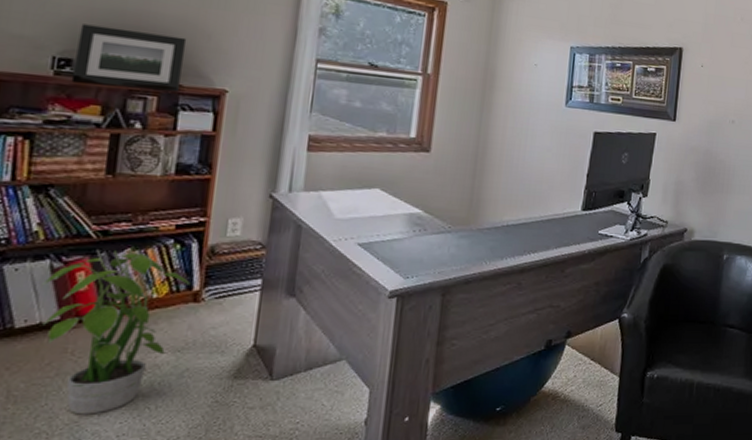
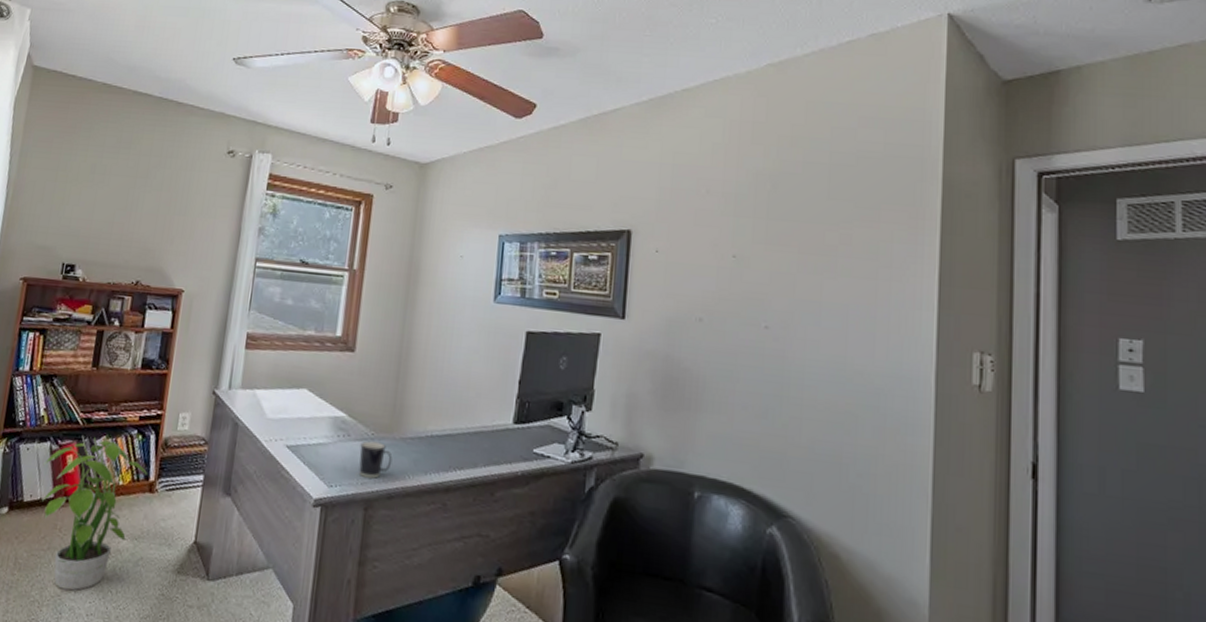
picture frame: present [71,24,187,92] -> none [73,234,156,292]
mug: none [436,233,470,267] -> present [358,441,393,479]

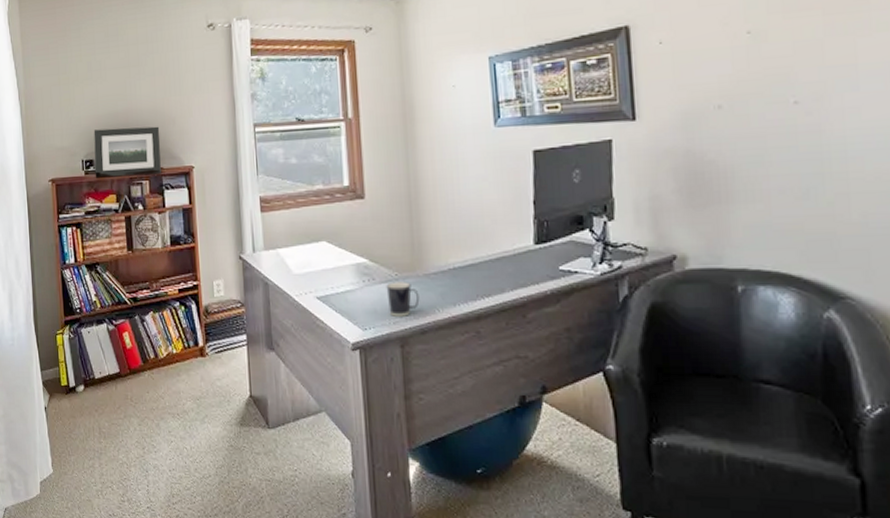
potted plant: present [42,434,148,591] -> none [104,310,197,451]
picture frame: none [73,234,156,292] -> present [93,126,161,178]

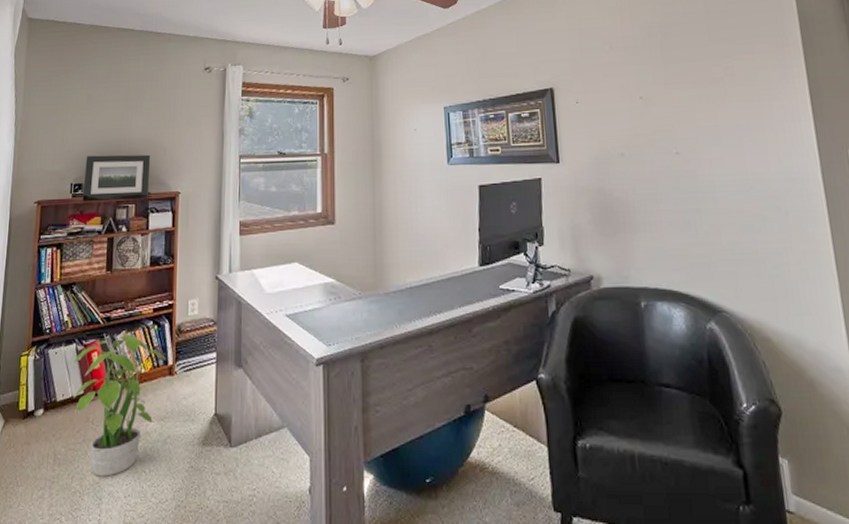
potted plant: none [104,310,197,451] -> present [71,329,166,477]
mug: present [386,281,420,316] -> none [350,300,380,332]

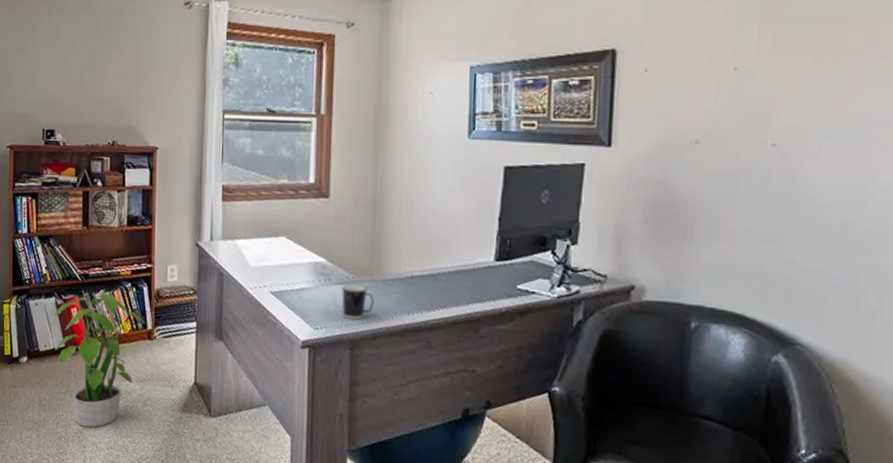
picture frame: present [82,154,151,201] -> none [55,99,126,152]
mug: none [350,300,380,332] -> present [341,284,374,320]

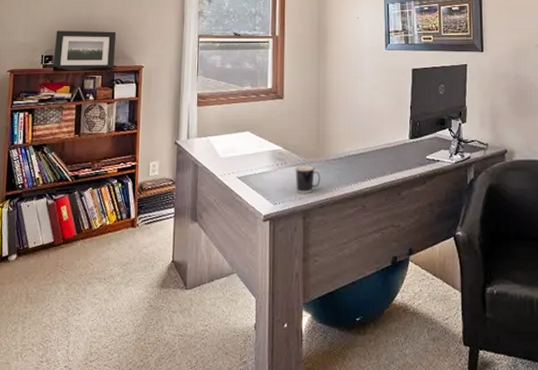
potted plant: present [51,288,145,428] -> none [42,186,129,313]
picture frame: none [55,99,126,152] -> present [52,30,117,71]

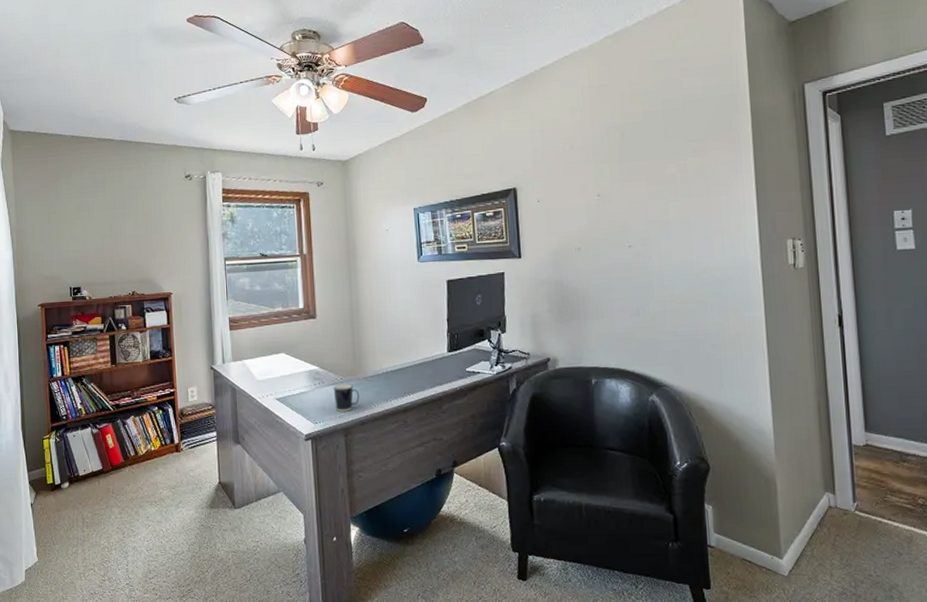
picture frame: present [52,30,117,71] -> none [81,259,143,303]

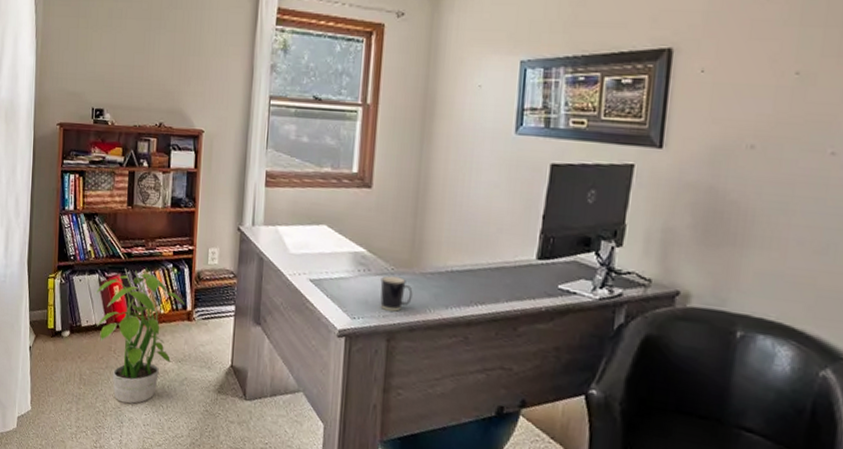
potted plant: none [88,414,173,535] -> present [94,268,185,404]

